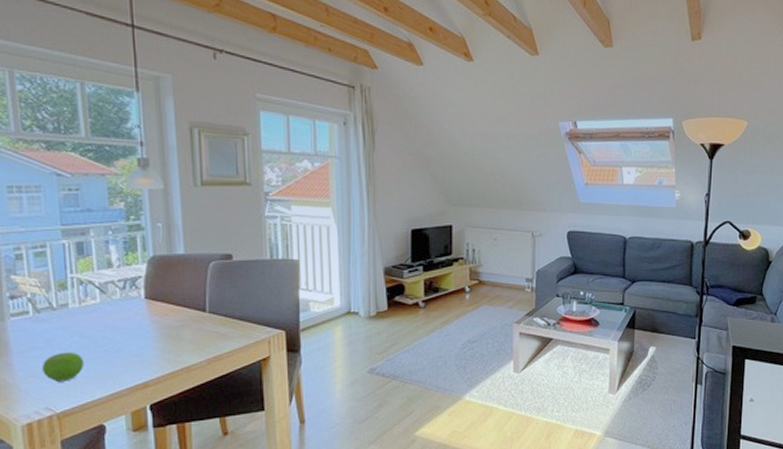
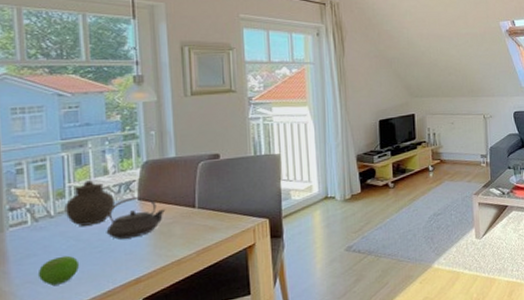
jar: none [67,273,121,321] -> present [64,180,116,226]
teapot: none [111,294,174,339] -> present [106,196,166,240]

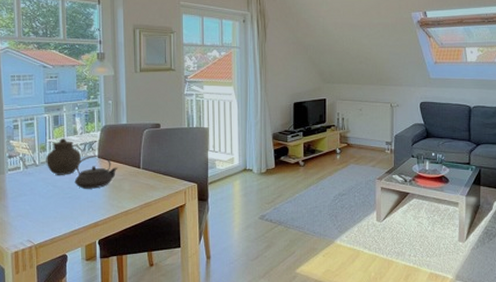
fruit: present [37,255,80,286] -> none [26,198,55,220]

